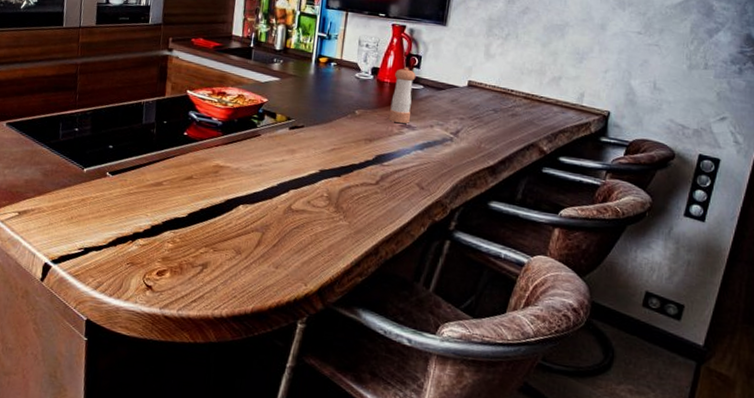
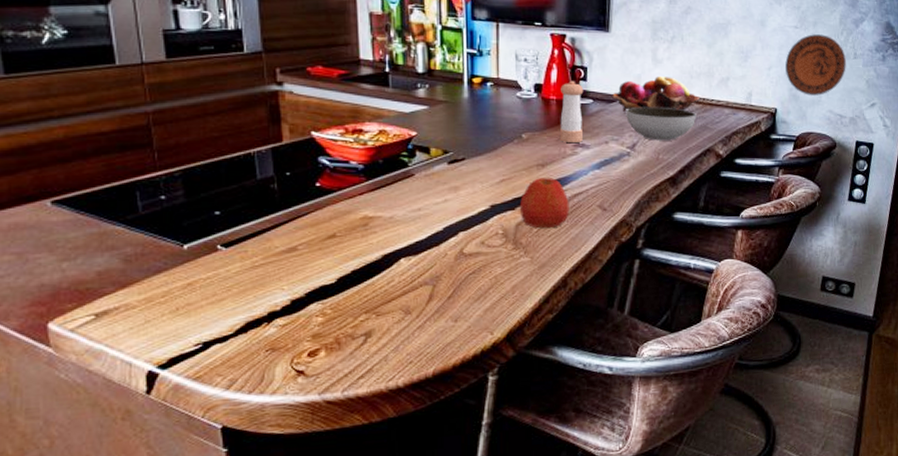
apple: none [345,151,390,199] -> present [520,178,569,229]
fruit basket: none [442,69,528,105] -> present [612,75,700,112]
soup bowl: none [453,96,523,132] -> present [626,106,696,141]
decorative plate: none [623,41,695,104] -> present [785,34,846,97]

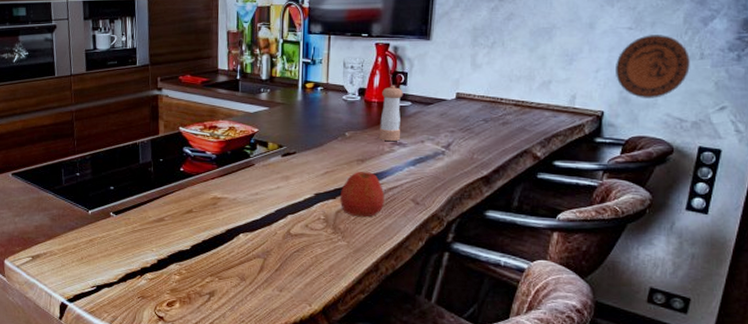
fruit basket: present [612,75,700,112] -> none [430,79,518,113]
soup bowl: present [626,106,696,141] -> none [442,109,514,141]

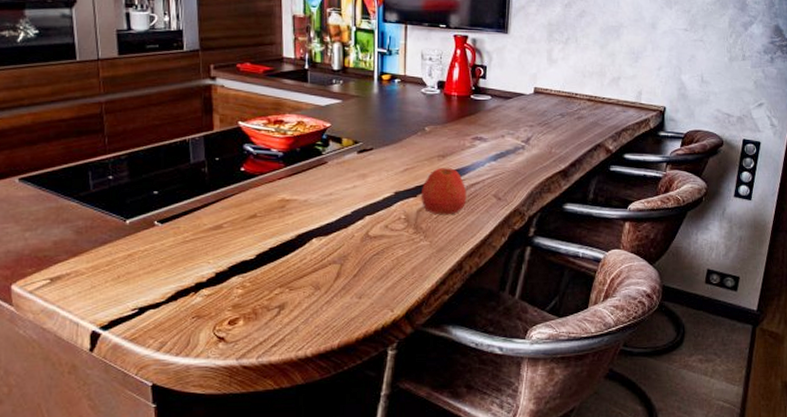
pepper shaker: present [378,85,403,141] -> none [459,78,483,136]
decorative plate: present [616,35,690,100] -> none [675,36,735,96]

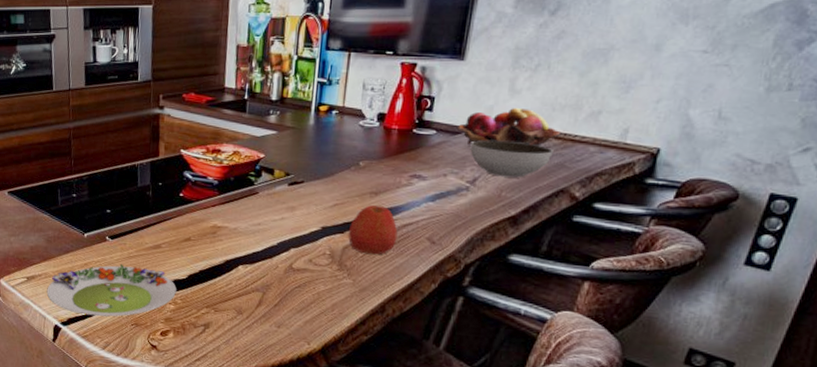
salad plate: none [78,250,244,314] -> present [46,263,177,317]
fruit basket: none [509,74,591,108] -> present [457,107,560,146]
soup bowl: none [521,103,588,136] -> present [470,140,553,178]

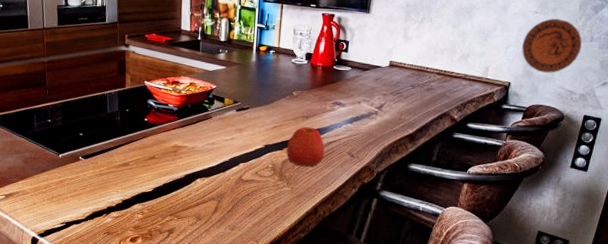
salad plate: present [46,263,177,317] -> none [24,180,144,228]
fruit basket: present [457,107,560,146] -> none [367,50,441,80]
soup bowl: present [470,140,553,178] -> none [377,75,437,104]
decorative plate: none [680,60,775,137] -> present [522,18,582,74]

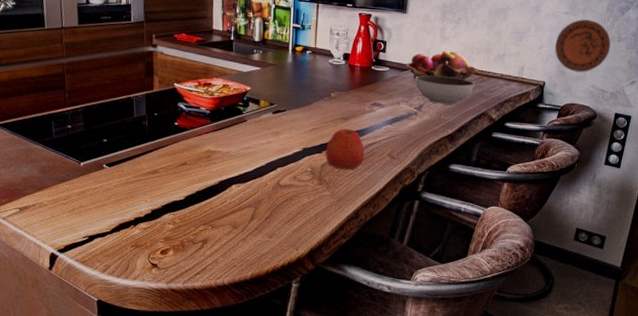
fruit basket: none [367,50,441,80] -> present [405,50,478,80]
soup bowl: none [377,75,437,104] -> present [415,75,475,105]

